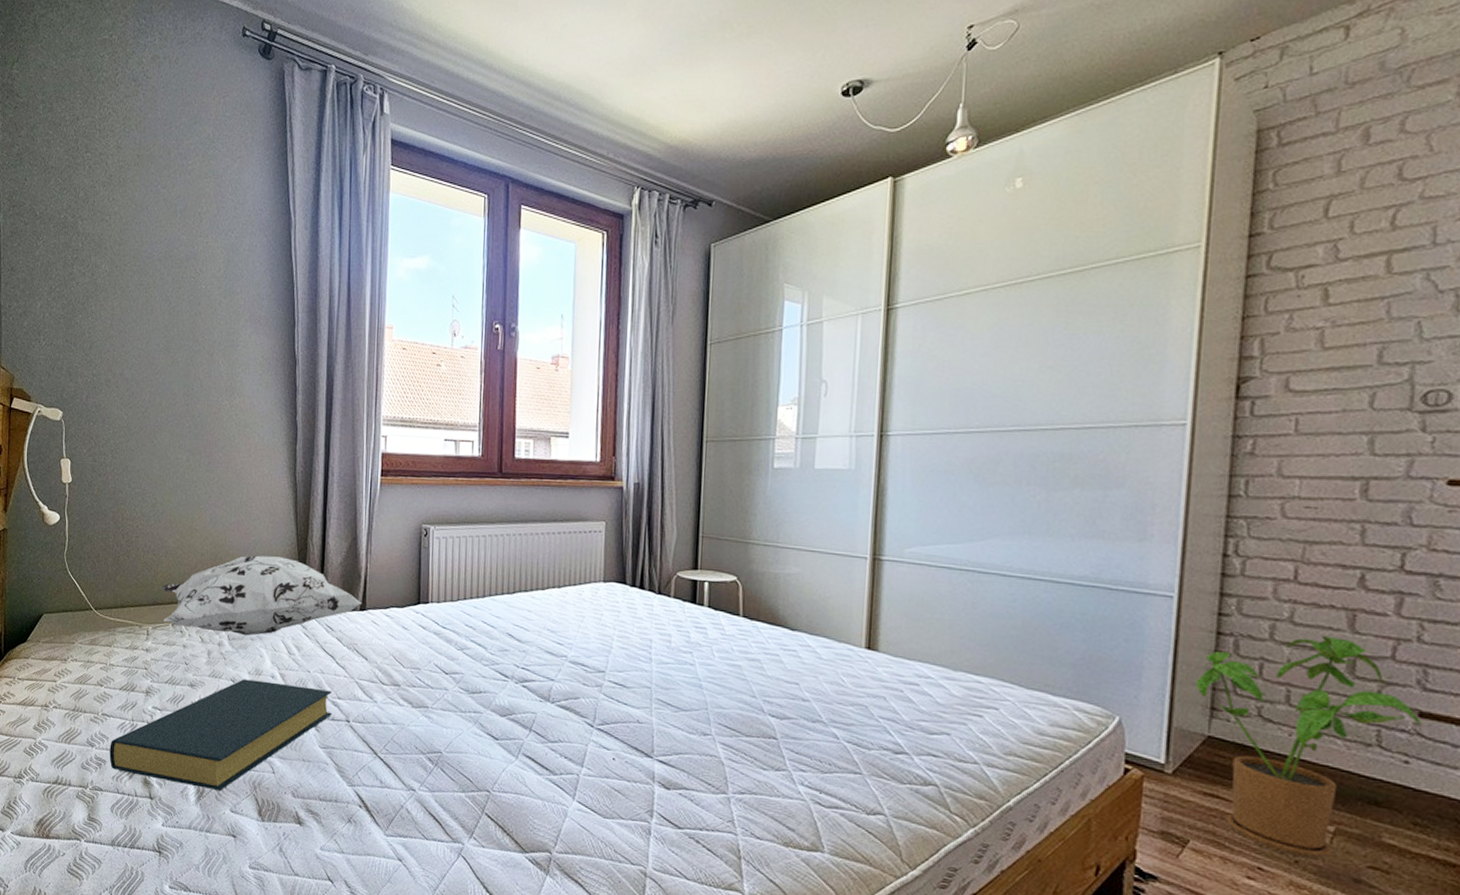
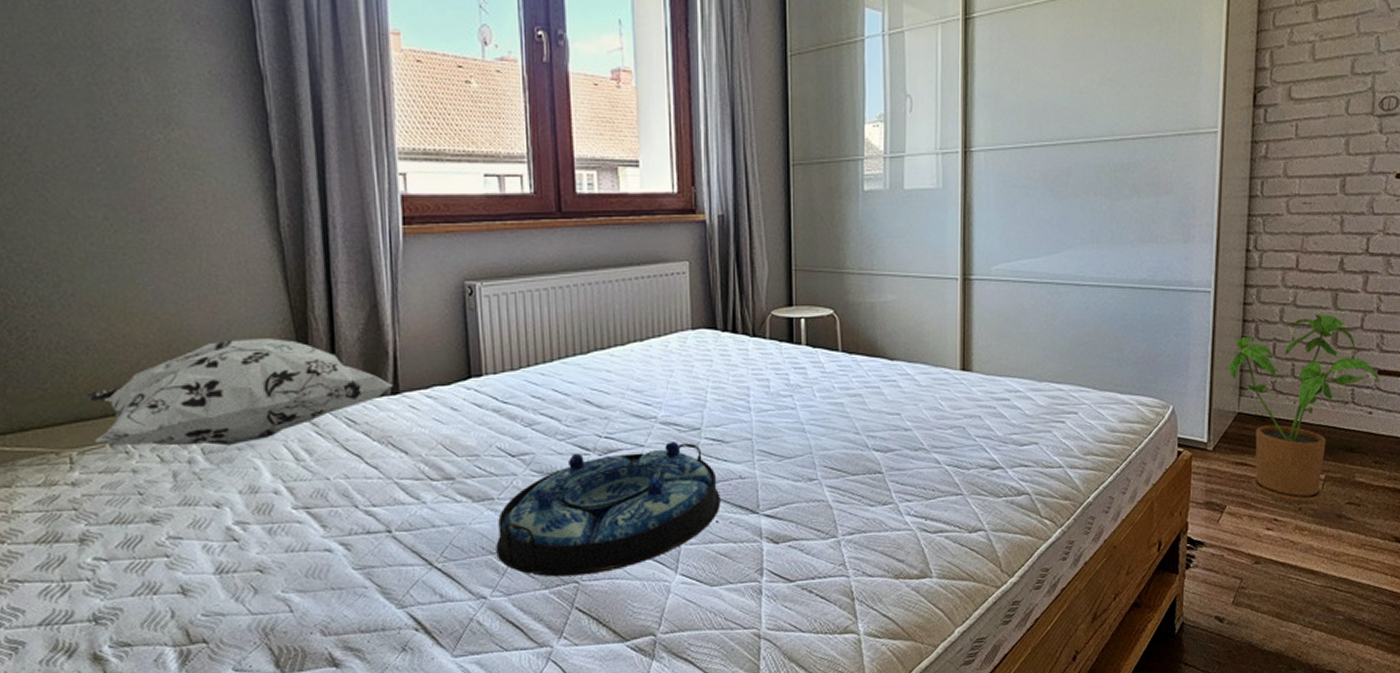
hardback book: present [109,679,333,790] -> none [28,498,366,652]
serving tray: none [426,679,619,787] -> present [496,442,721,577]

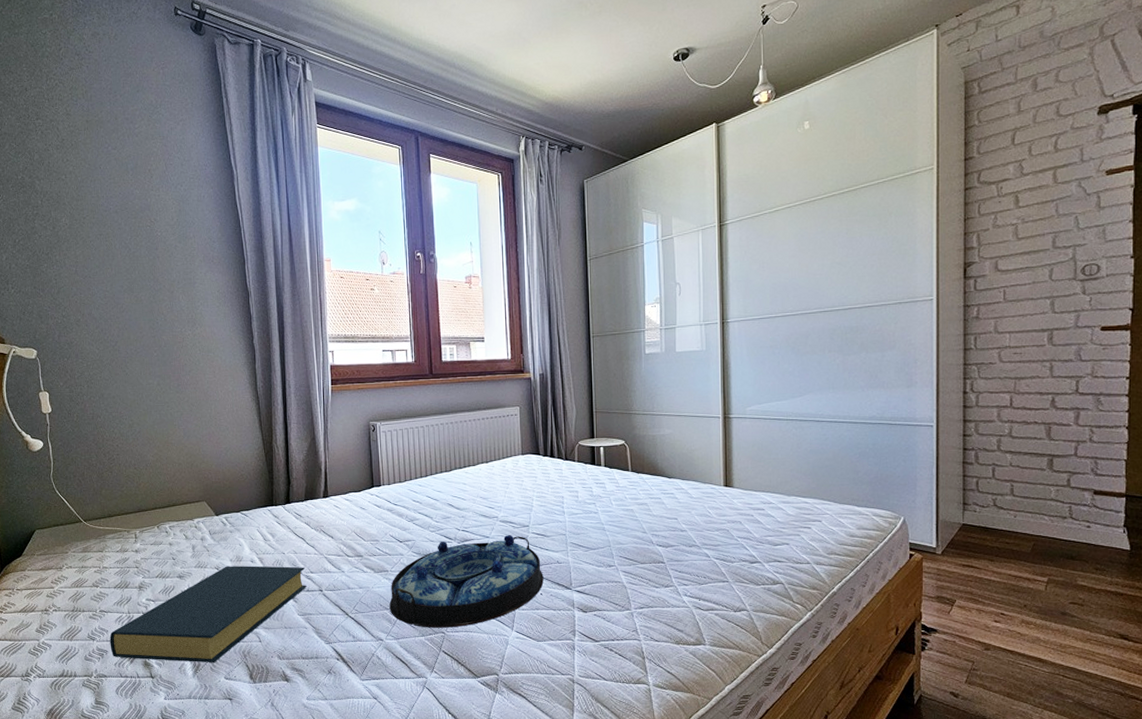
hardback book: none [28,498,366,652] -> present [109,565,307,662]
decorative pillow: present [87,338,394,447] -> none [145,460,325,530]
house plant: present [1229,313,1381,505] -> none [953,443,1097,603]

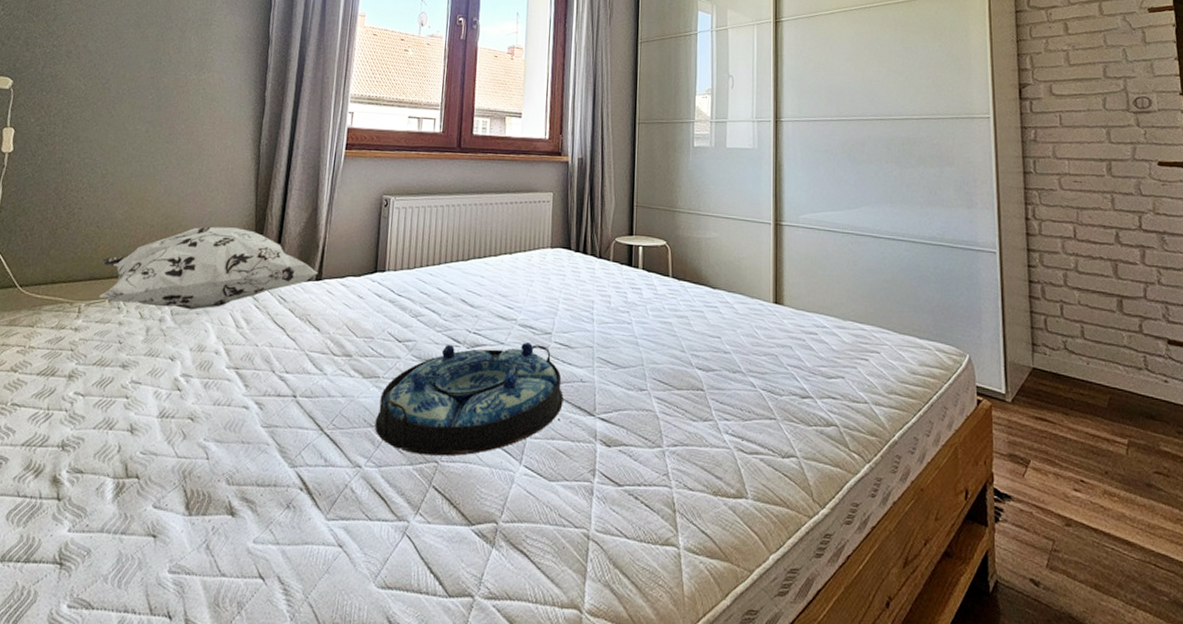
hardback book: present [109,565,307,662] -> none [13,356,281,483]
decorative pillow: none [145,460,325,530] -> present [99,226,319,310]

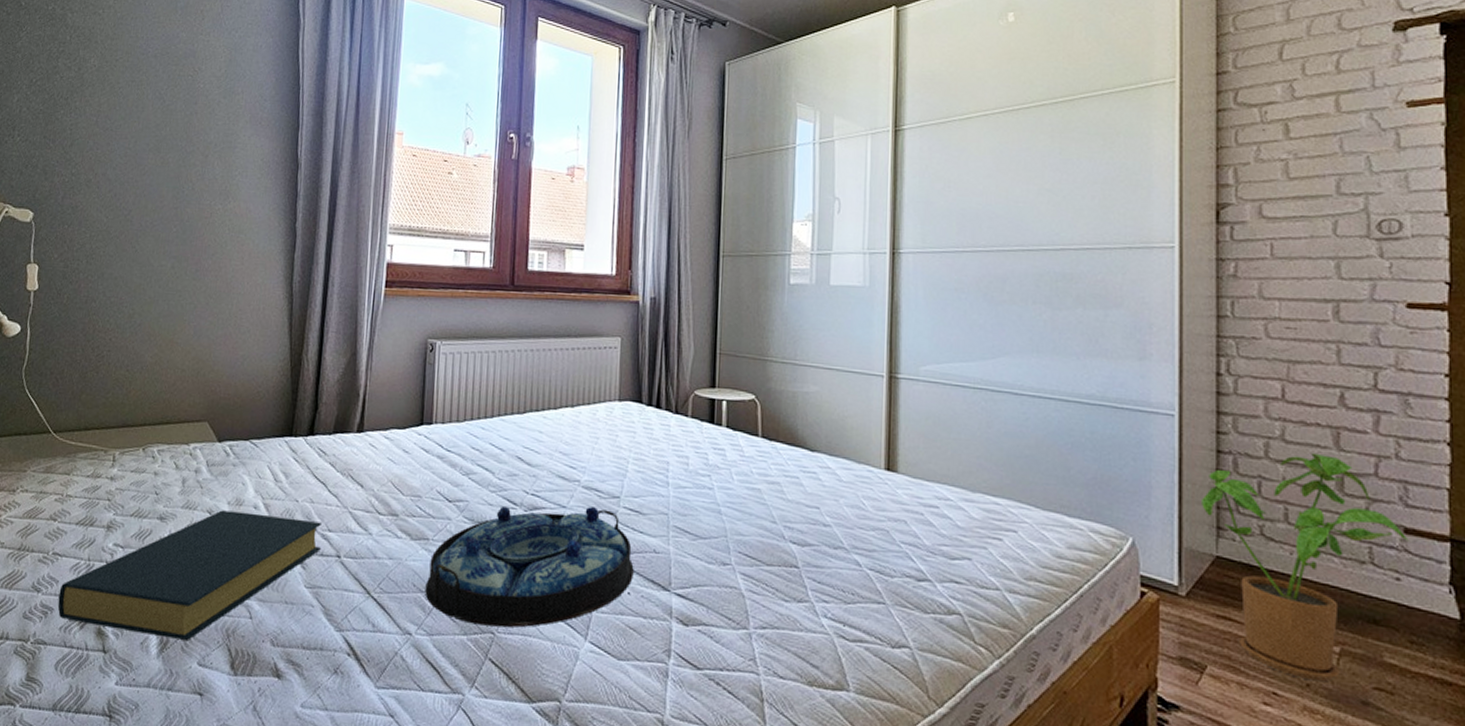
hardback book: none [13,356,281,483] -> present [57,510,323,640]
decorative pillow: present [99,226,319,310] -> none [133,371,360,462]
house plant: none [1020,281,1172,469] -> present [1202,452,1409,682]

